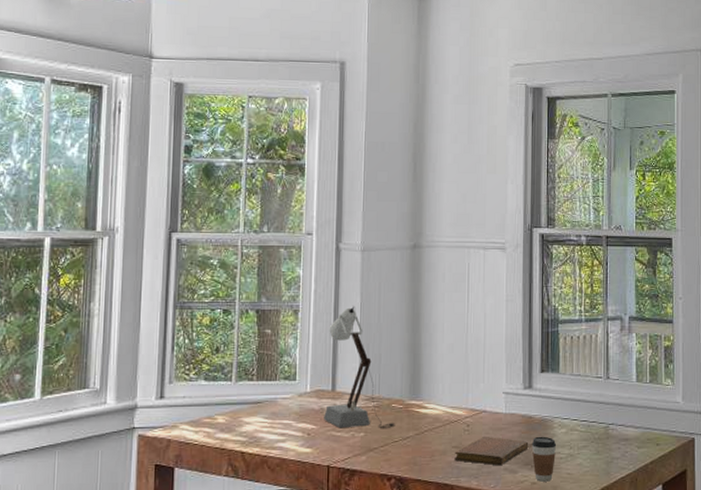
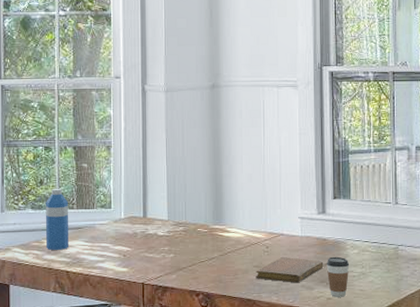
water bottle: none [220,356,247,427] -> present [46,188,68,250]
desk lamp: present [324,306,396,429] -> none [137,142,202,251]

